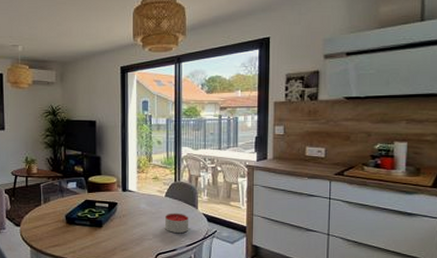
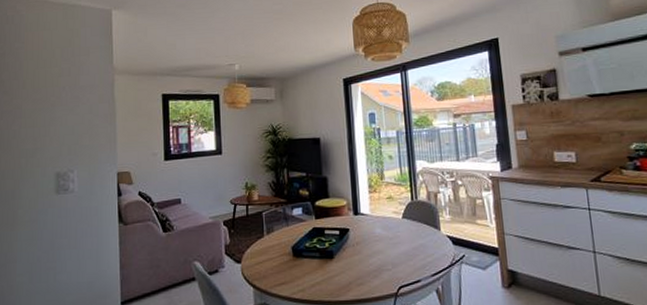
candle: present [164,212,189,233] -> none [403,236,433,260]

